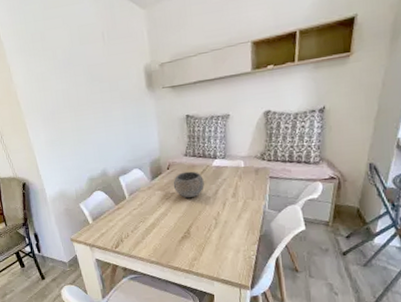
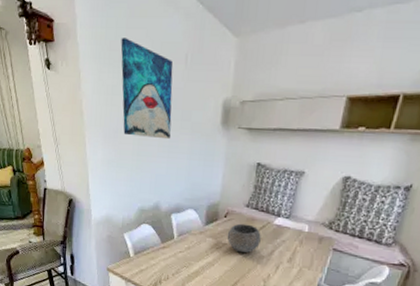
wall art: none [41,28,104,115] -> present [121,38,173,140]

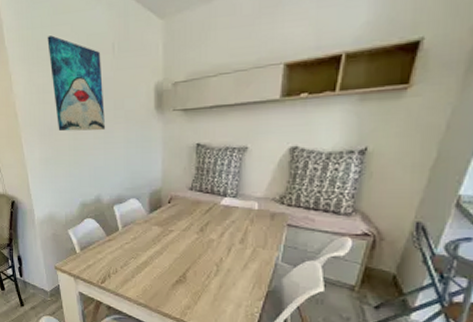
bowl: present [227,223,261,253] -> none [173,208,209,238]

